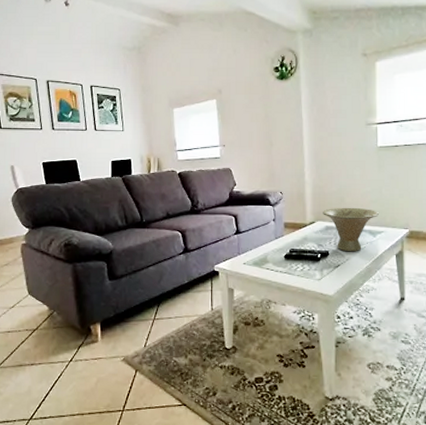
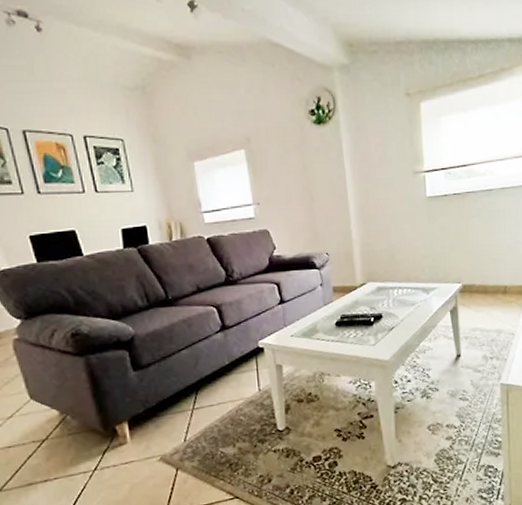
bowl: present [323,207,379,252] -> none [373,264,431,313]

